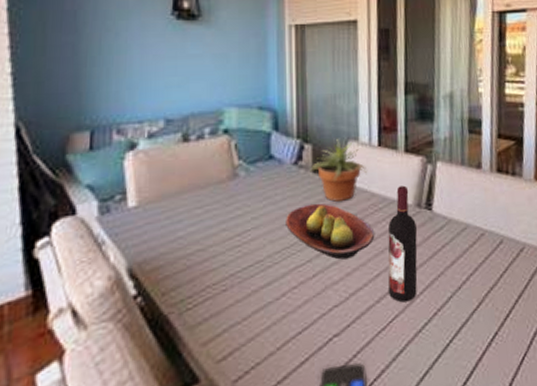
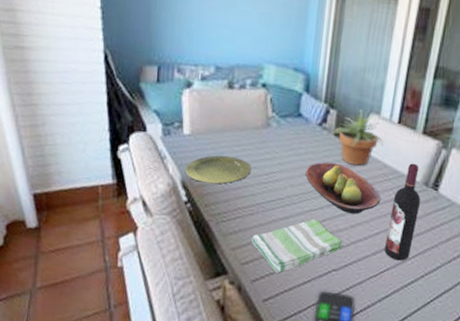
plate: none [131,222,219,265] -> present [185,155,251,184]
dish towel: none [227,276,340,362] -> present [251,218,343,274]

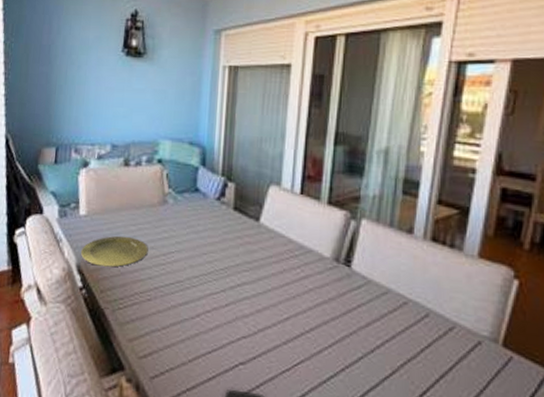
dish towel: present [251,218,343,274] -> none [149,303,249,369]
fruit bowl: present [305,161,381,215] -> none [205,238,289,297]
potted plant: present [332,109,384,166] -> none [231,180,286,242]
wine bottle: present [384,163,421,261] -> none [297,237,333,351]

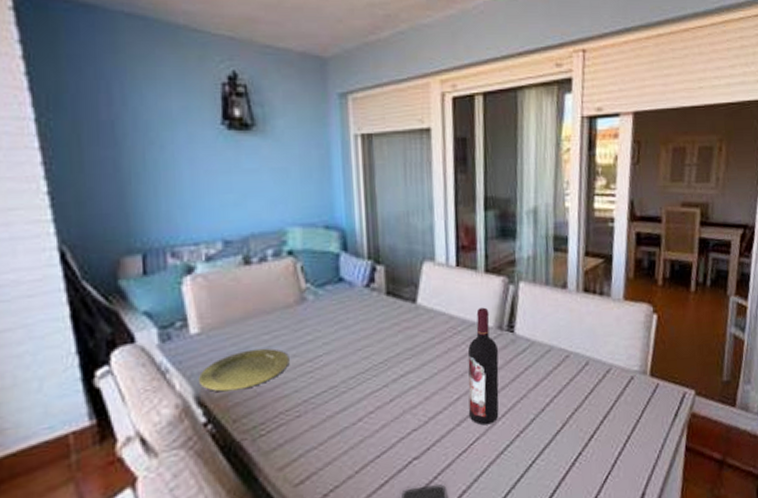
wine bottle: none [297,237,333,351] -> present [467,307,499,426]

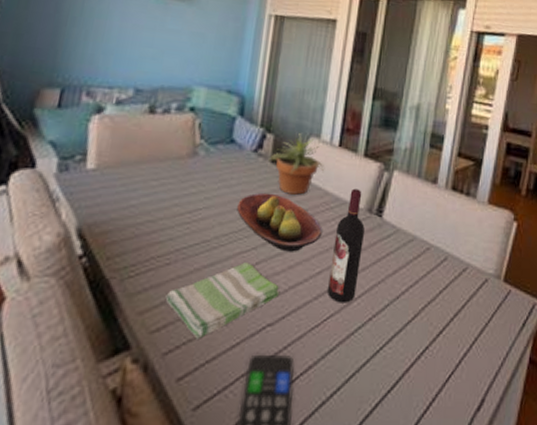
plate: present [197,348,290,392] -> none [83,192,171,229]
dish towel: none [302,401,419,485] -> present [165,262,279,339]
fruit bowl: none [359,327,454,384] -> present [237,192,323,252]
potted plant: none [383,258,444,325] -> present [268,132,324,195]

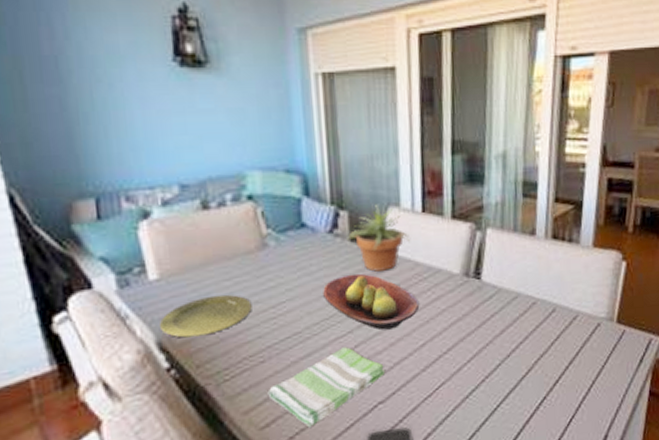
plate: none [83,192,171,229] -> present [158,294,252,338]
wine bottle: present [328,188,365,303] -> none [433,254,465,371]

